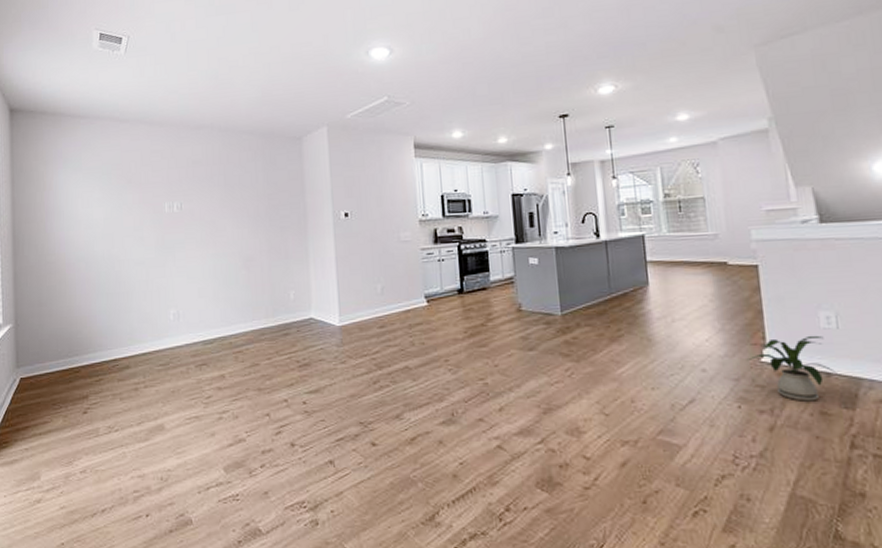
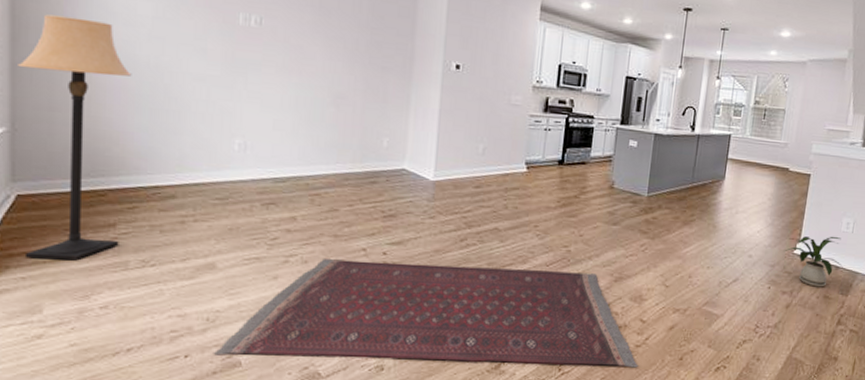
lamp: none [18,229,93,432] -> present [18,14,132,261]
area rug: none [168,406,592,515] -> present [213,259,638,368]

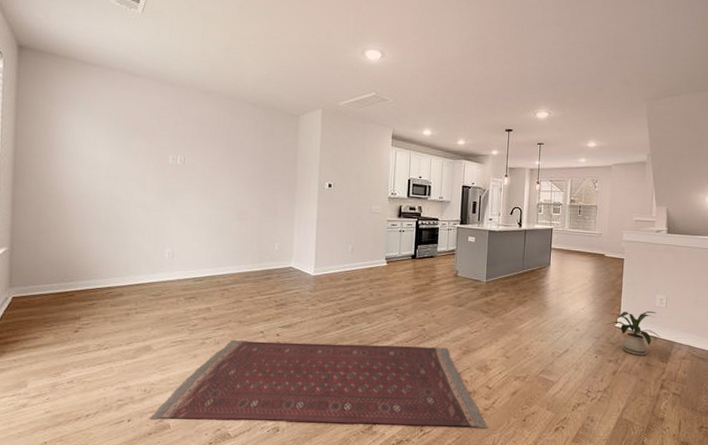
lamp: present [18,14,132,261] -> none [16,164,94,346]

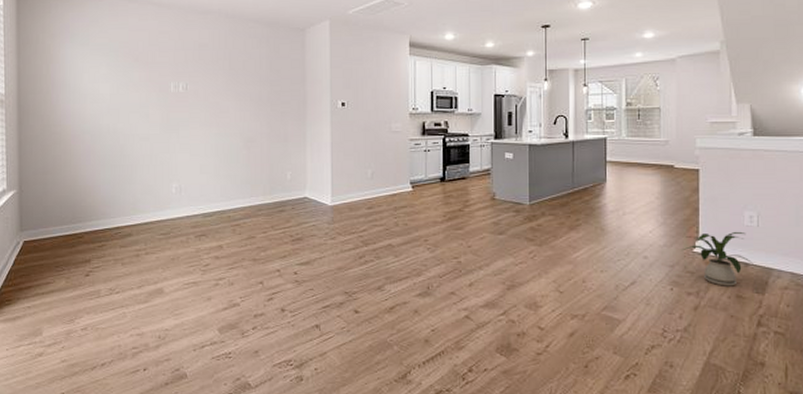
area rug: present [149,340,488,429] -> none [165,280,542,376]

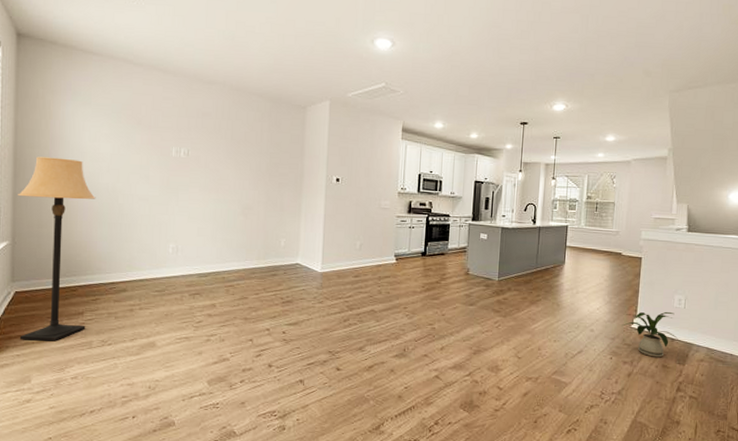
lamp: none [23,102,98,291] -> present [18,156,96,342]

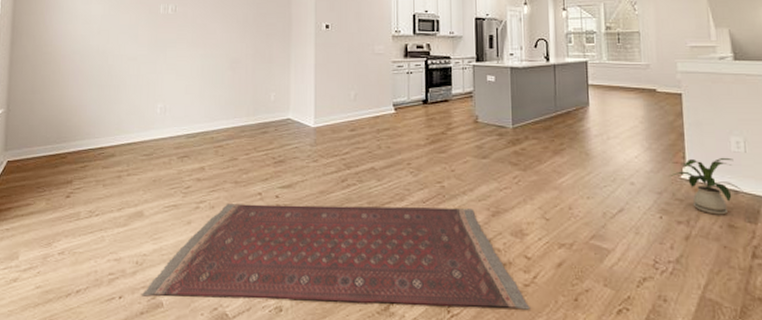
lamp: present [18,156,96,342] -> none [9,22,87,213]
area rug: none [153,337,498,430] -> present [141,204,530,310]

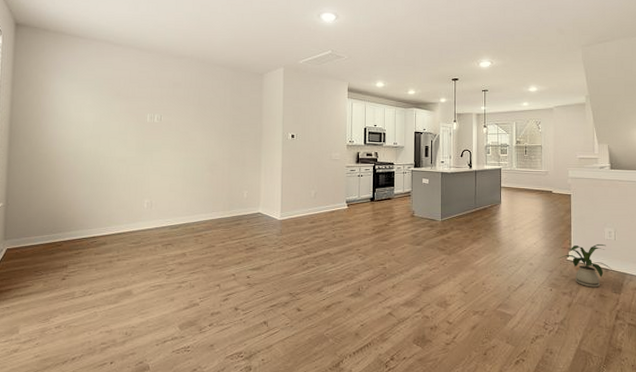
area rug: present [141,204,530,310] -> none [130,283,450,363]

